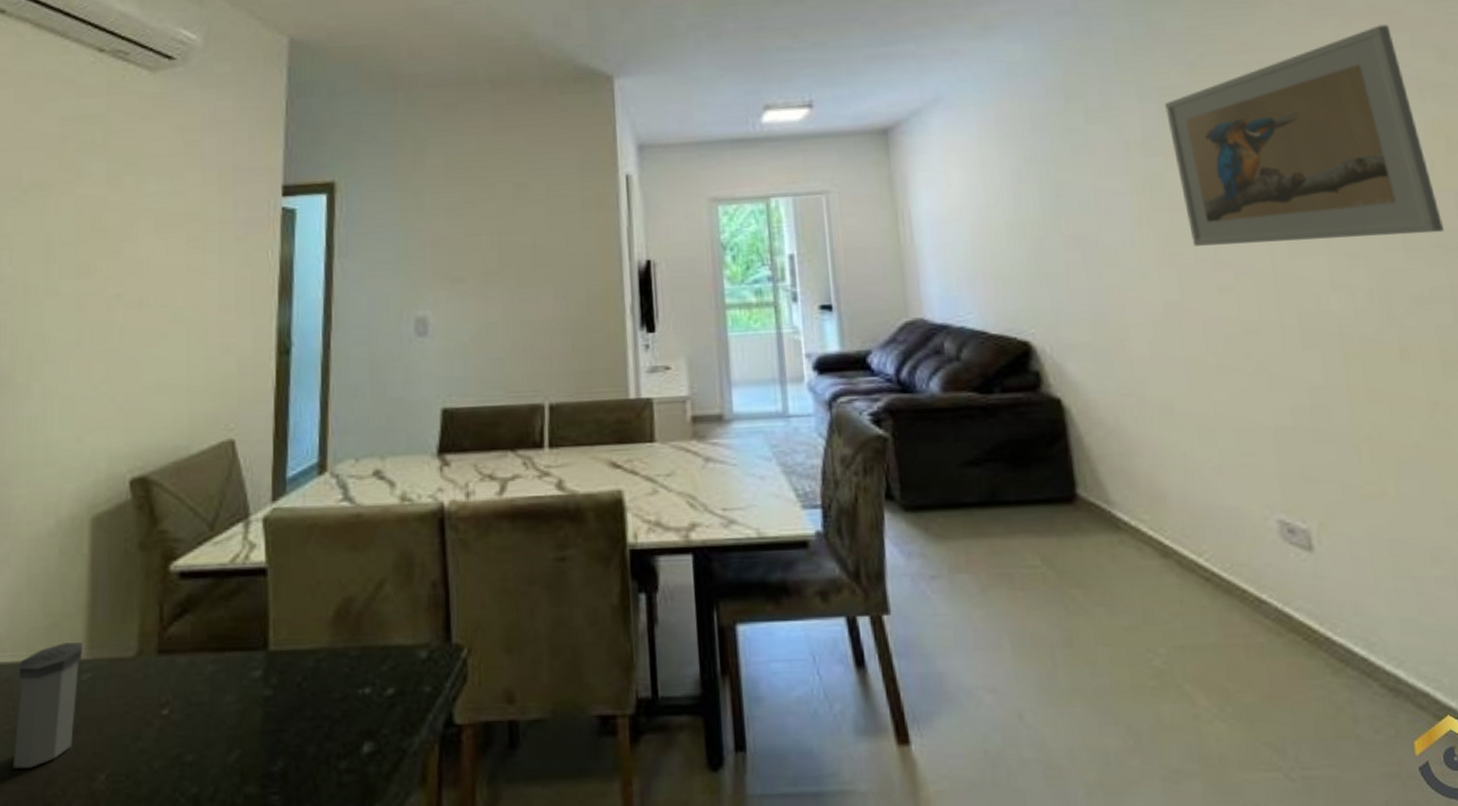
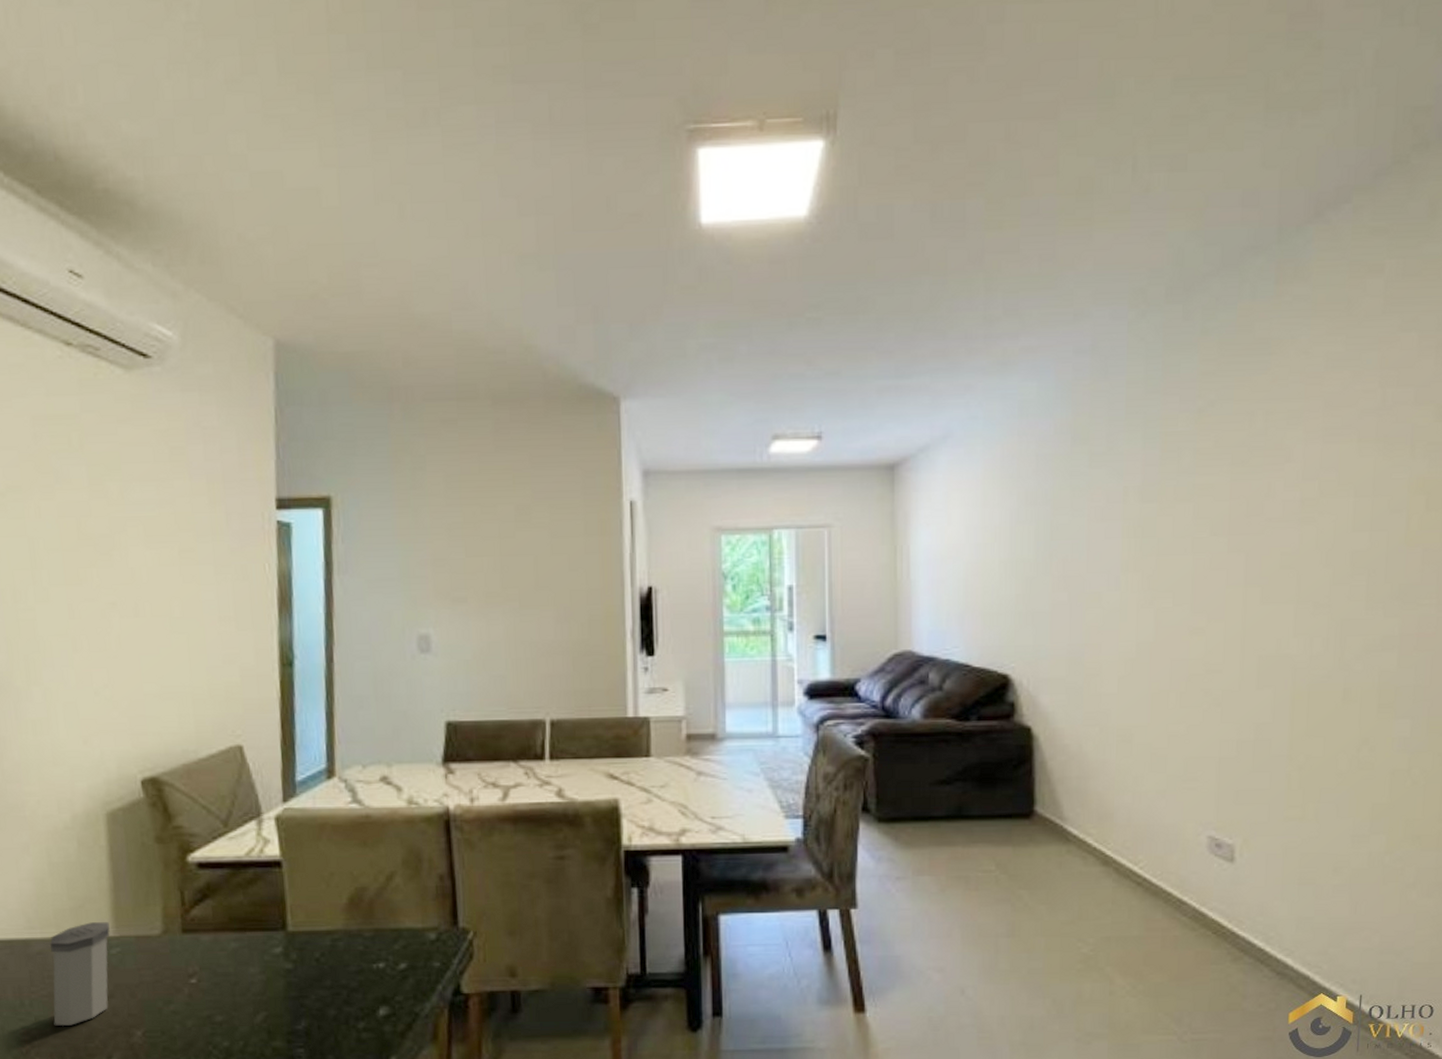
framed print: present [1164,24,1444,246] -> none [1167,379,1406,591]

